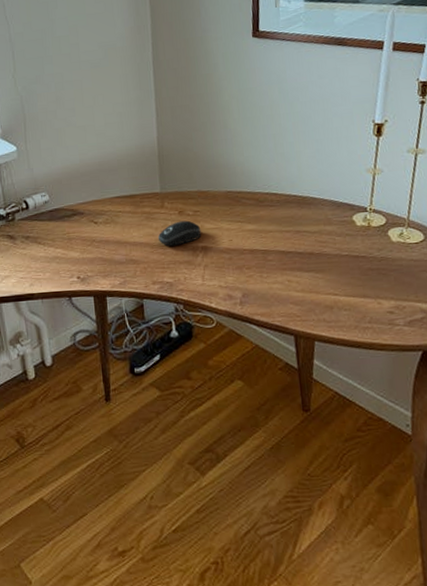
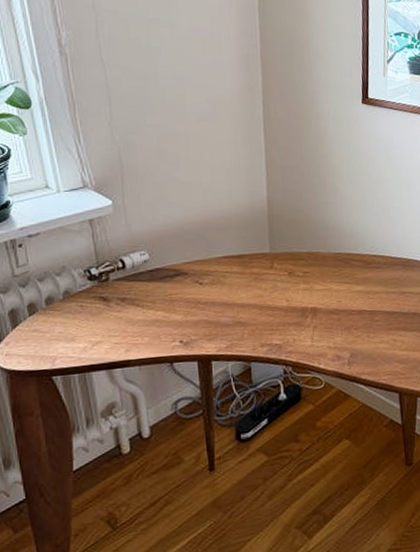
computer mouse: present [157,220,202,246] -> none [266,281,311,308]

